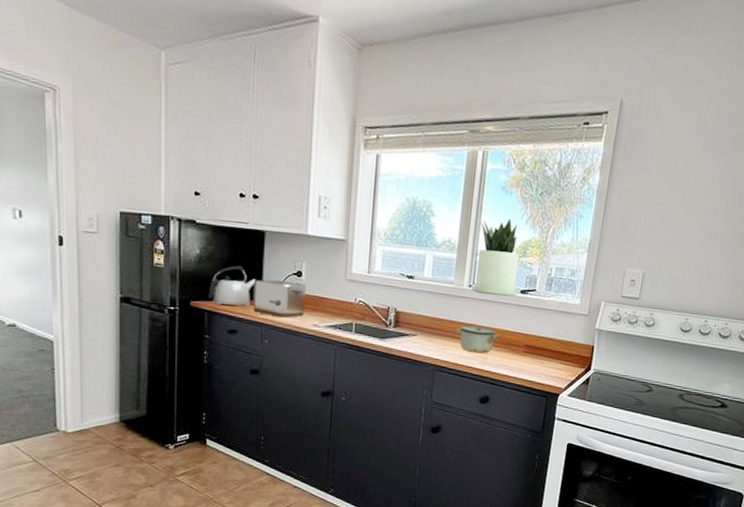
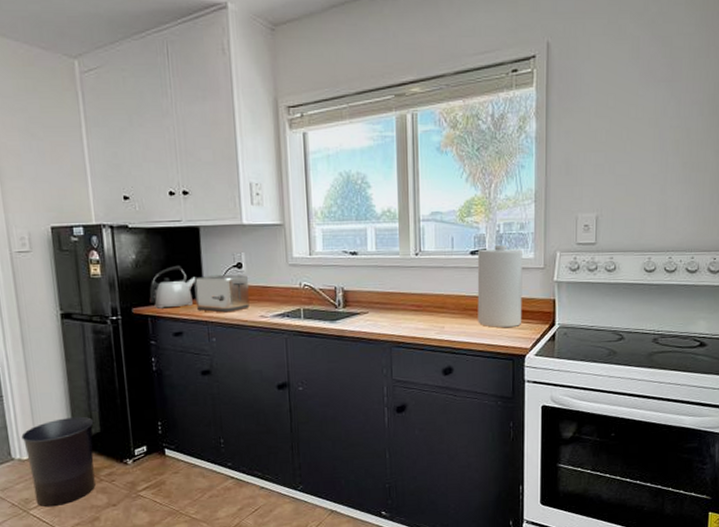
waste bin: none [69,397,141,480] -> present [21,416,96,506]
cooking pot: present [455,325,501,354] -> none [408,295,456,323]
planter: present [470,218,520,297] -> none [417,179,469,261]
paper towel holder: none [519,288,570,367] -> present [477,245,522,328]

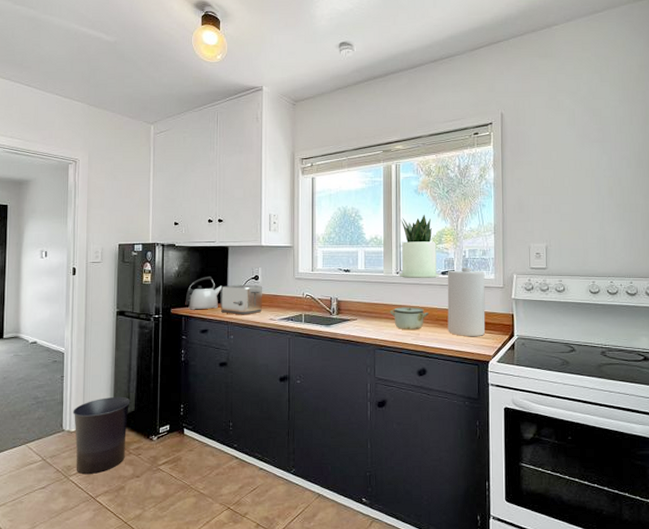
cooking pot: none [408,295,456,323] -> present [389,307,430,331]
planter: none [417,179,469,261] -> present [398,214,440,279]

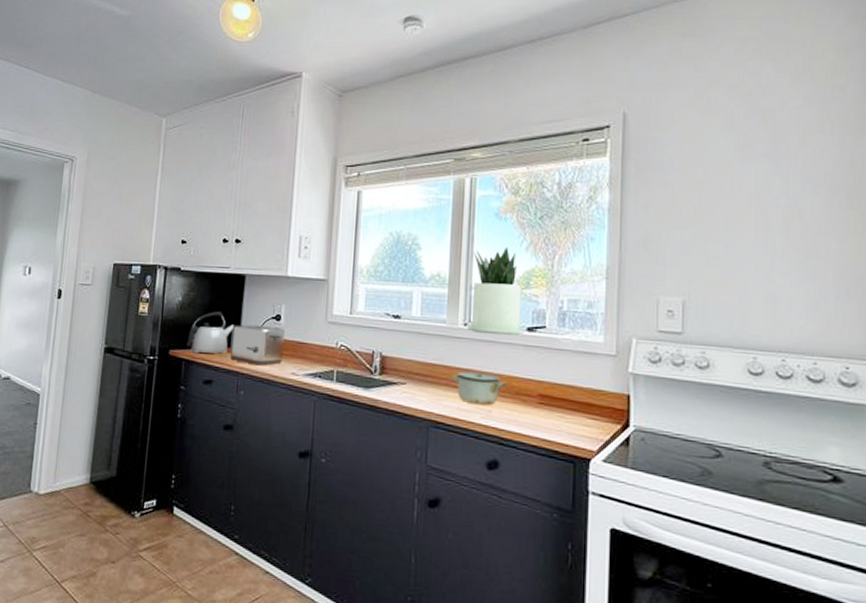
waste bin: present [73,396,131,474] -> none [41,455,112,552]
paper towel holder: present [447,268,486,337] -> none [532,324,590,423]

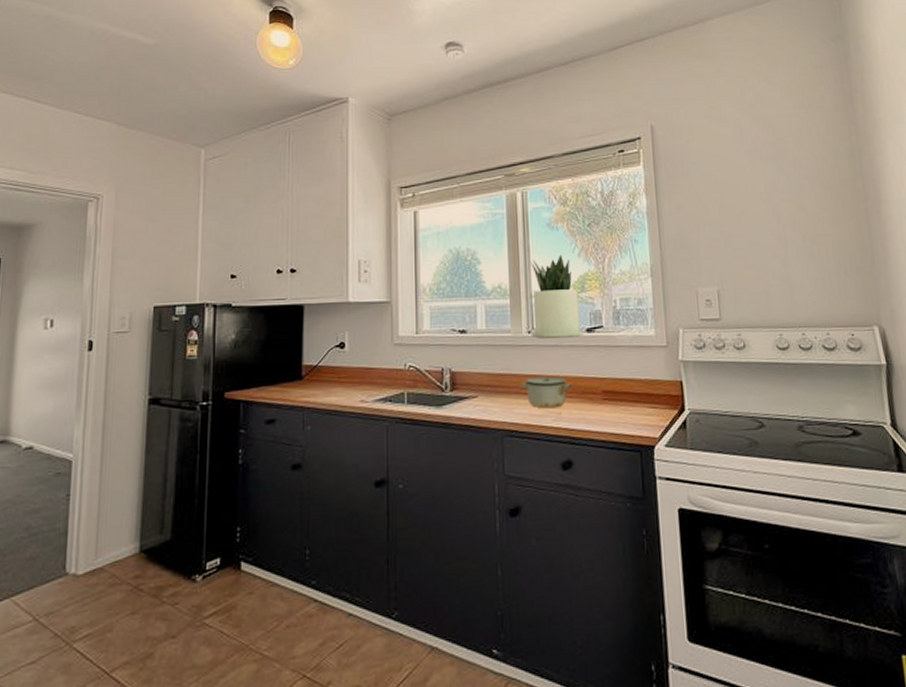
kettle: present [187,311,235,354] -> none [244,345,296,393]
toaster: present [230,324,286,366] -> none [292,354,351,398]

